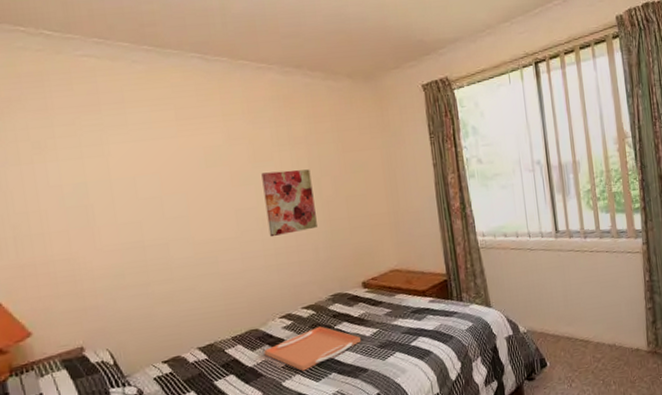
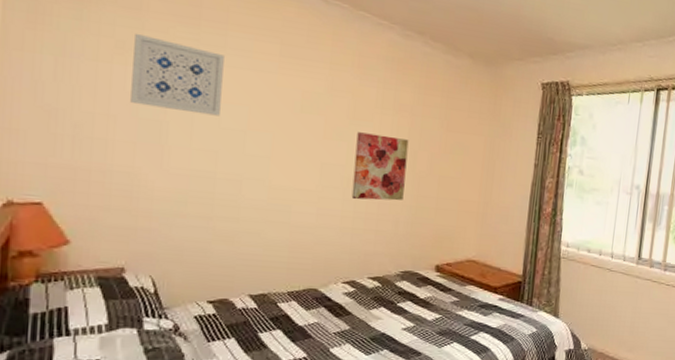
wall art: none [47,131,136,196] -> present [130,33,224,116]
serving tray: present [263,326,361,372] -> none [318,300,421,342]

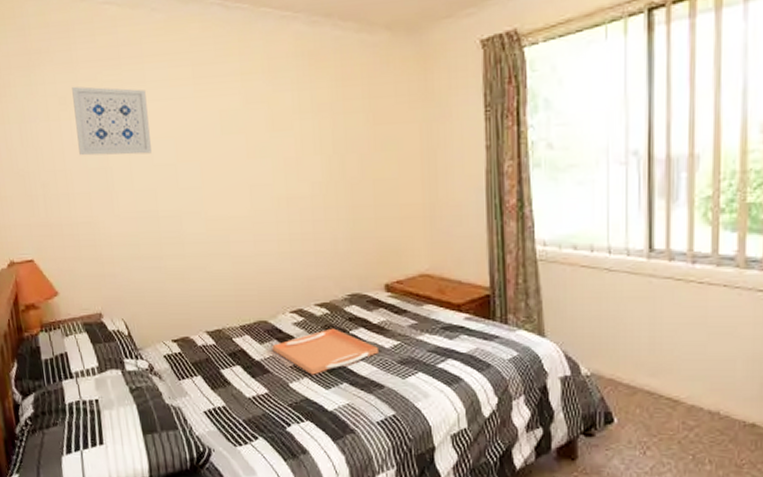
serving tray: none [318,300,421,342] -> present [272,328,378,375]
wall art: present [351,132,409,201] -> none [279,143,338,220]

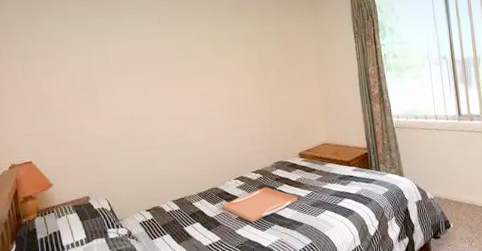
wall art: present [72,86,152,156] -> none [65,32,128,81]

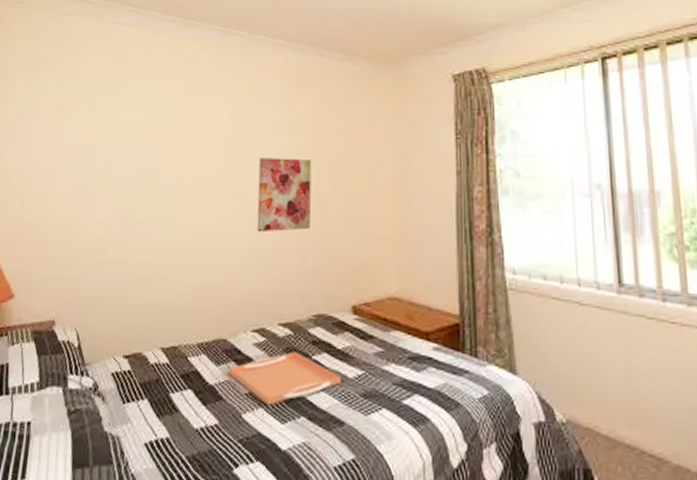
wall art: none [222,62,264,116] -> present [257,158,312,233]

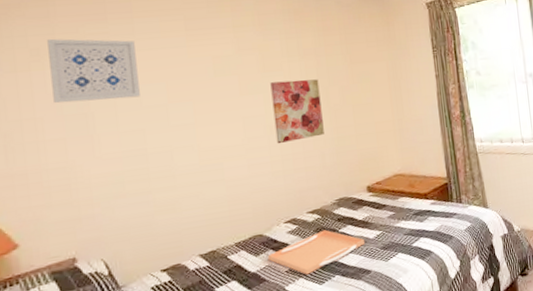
wall art: none [66,92,140,159] -> present [47,38,140,104]

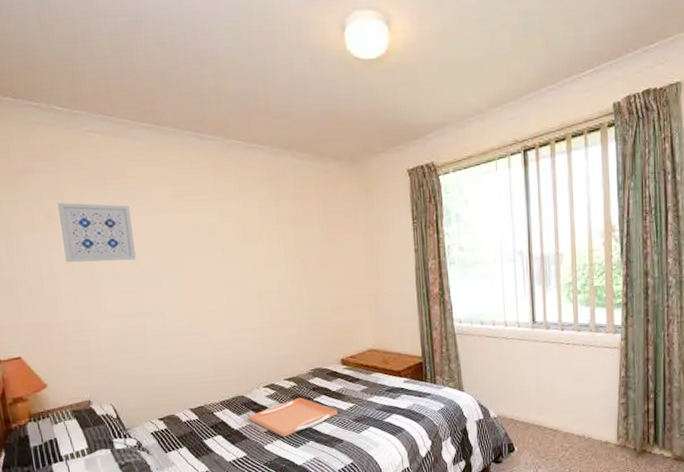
wall art: present [270,79,324,144] -> none [250,249,301,312]

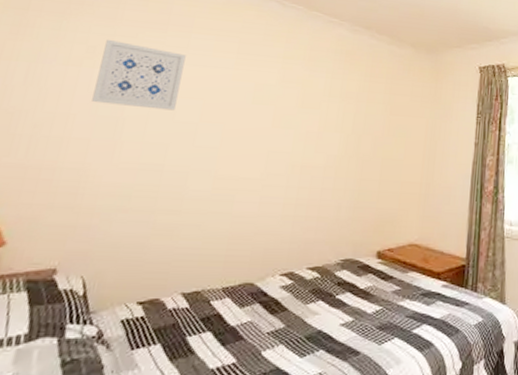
serving tray: present [248,397,338,437] -> none [252,292,361,342]

